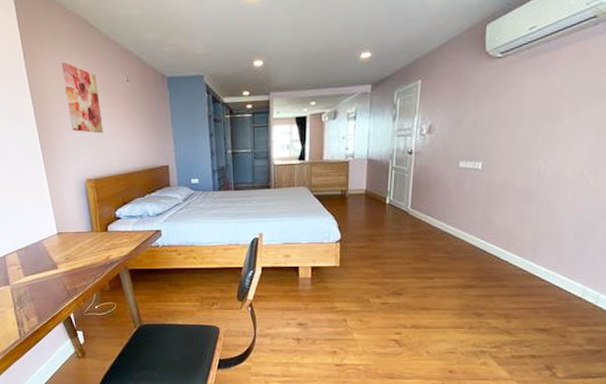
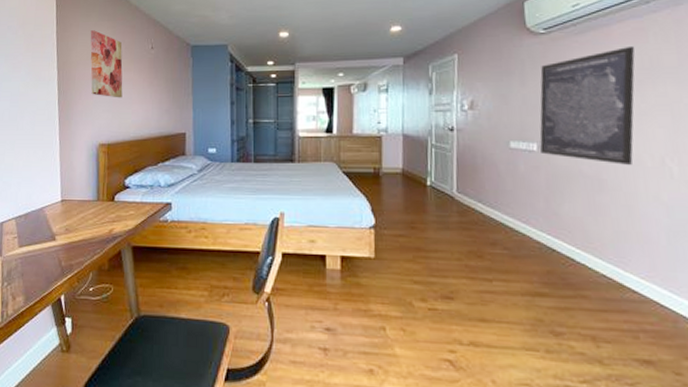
wall art: none [484,68,578,178] -> present [539,45,635,165]

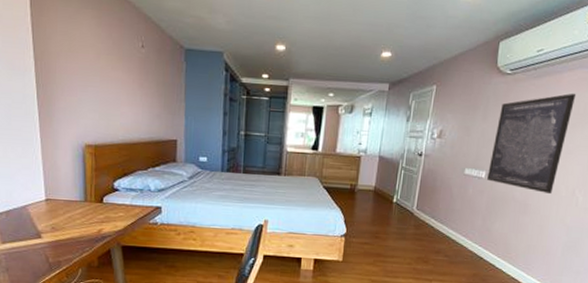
wall art: present [90,30,123,98] -> none [71,18,111,98]

